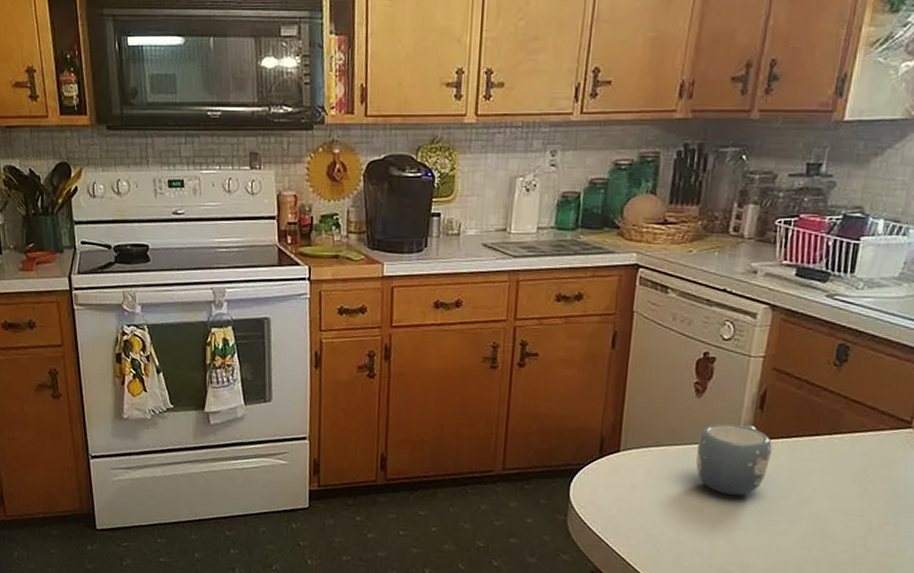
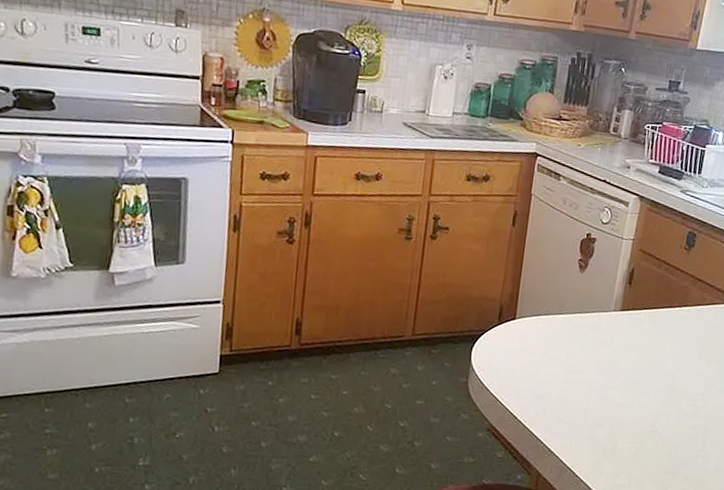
mug: present [696,423,773,495] -> none [577,295,638,359]

